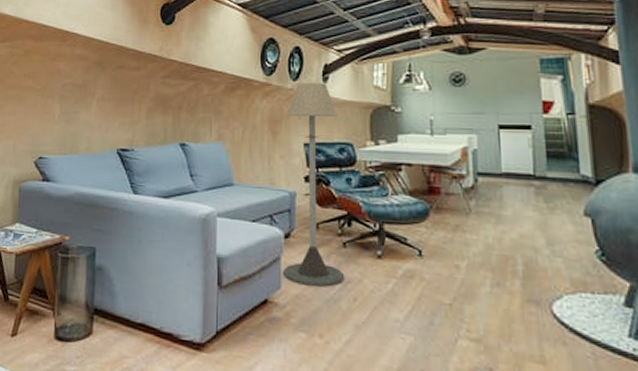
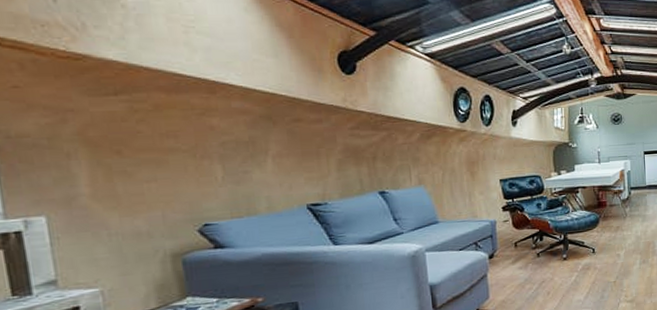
floor lamp: present [283,83,344,288] -> none [482,127,539,292]

